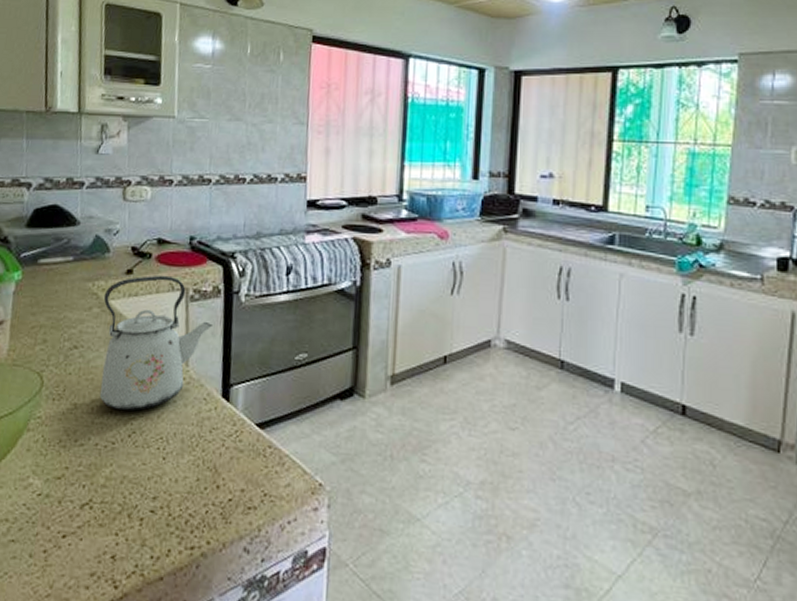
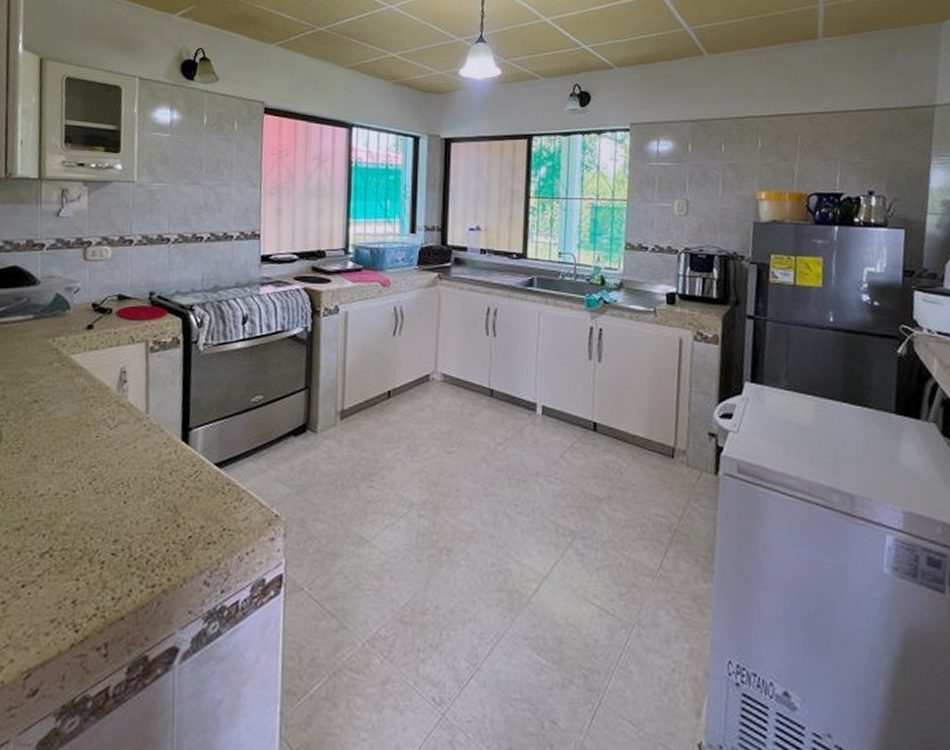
kettle: present [99,275,214,411] -> none [59,329,173,460]

